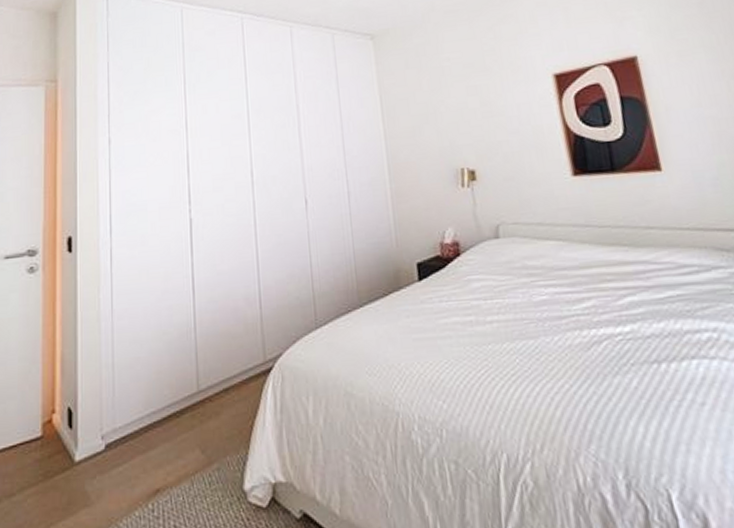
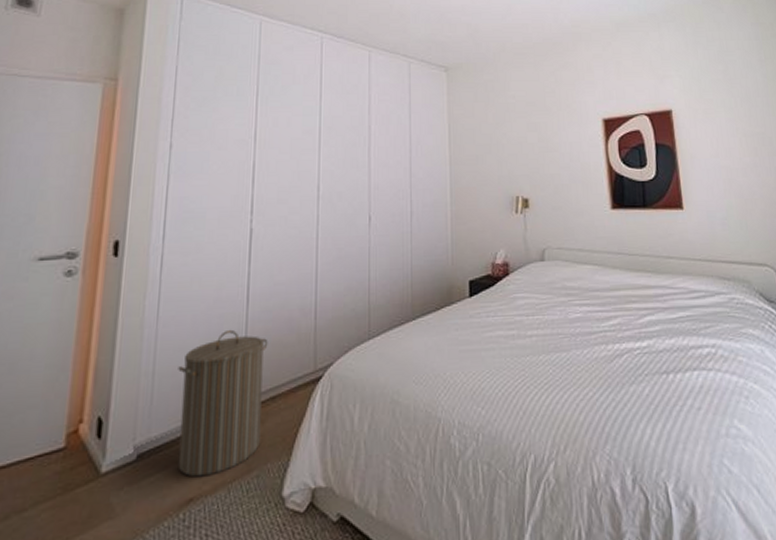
laundry hamper: none [135,320,217,468] -> present [178,329,268,477]

